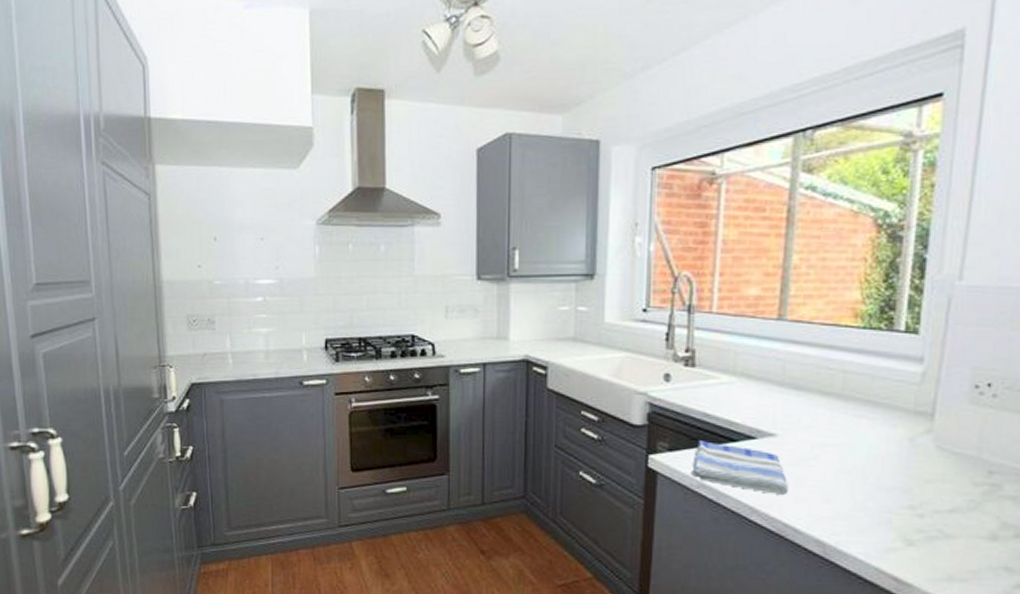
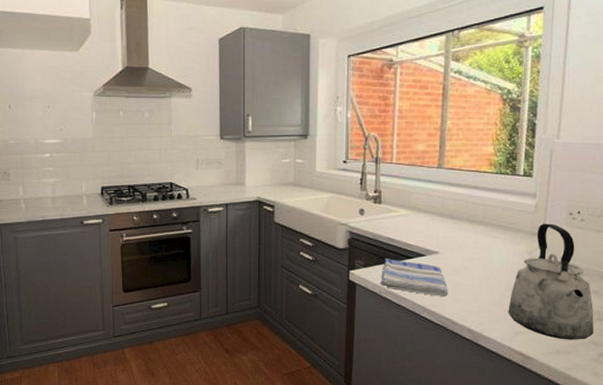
kettle: none [876,399,1008,564] -> present [508,223,594,340]

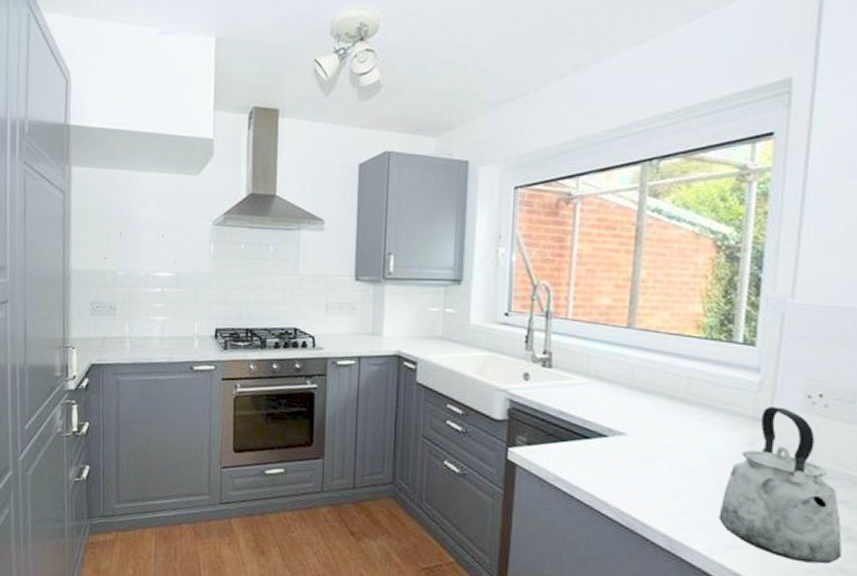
dish towel: present [379,259,448,298] -> none [546,436,638,492]

